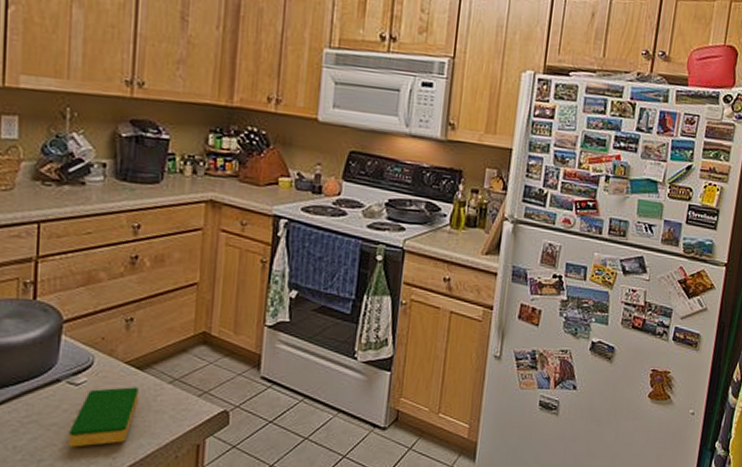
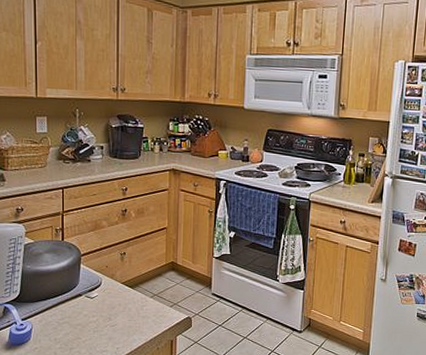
dish sponge: present [68,387,139,447] -> none [88,300,131,340]

